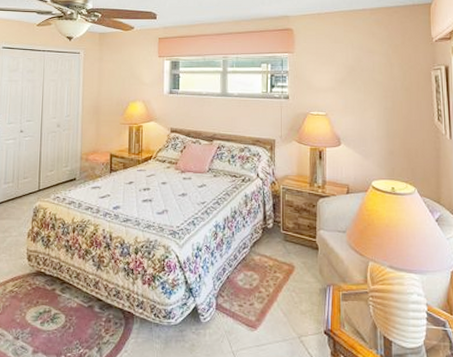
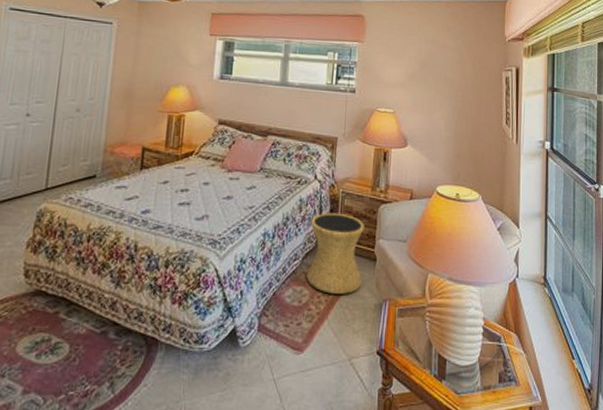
side table: none [256,206,307,279] -> present [307,212,365,294]

